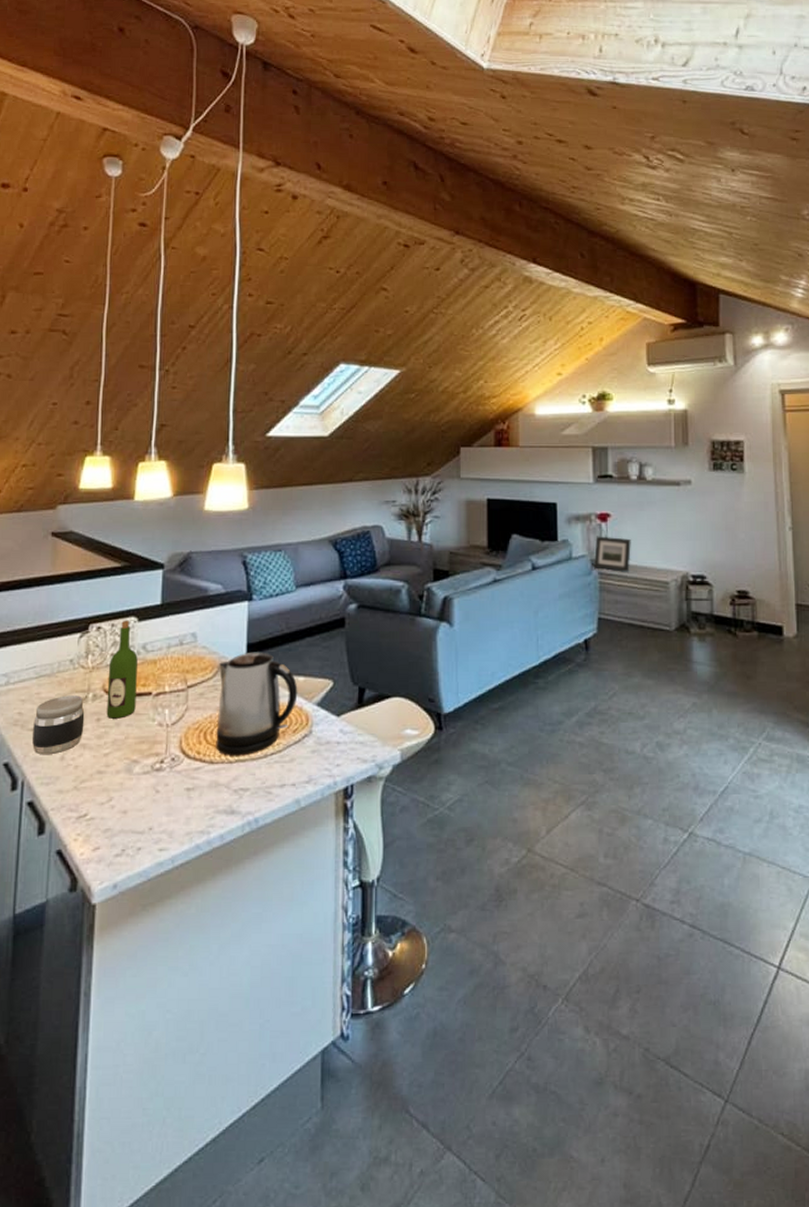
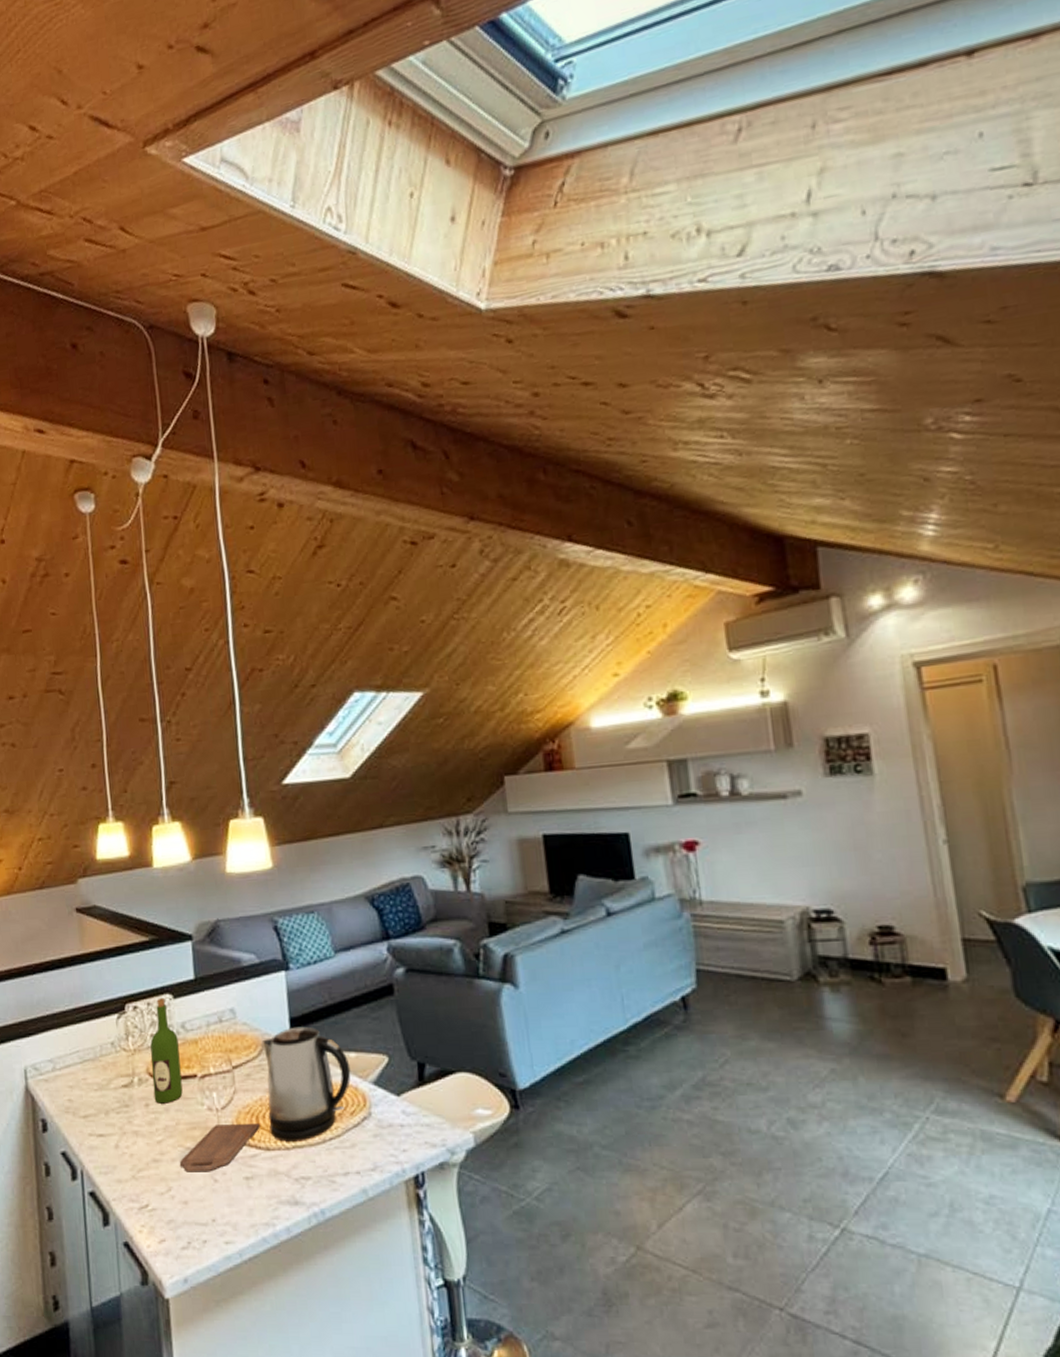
jar: present [32,695,85,755] -> none [84,1080,134,1143]
cutting board: none [124,738,207,784] -> present [180,1122,260,1172]
picture frame: present [594,536,631,572] -> none [683,869,731,912]

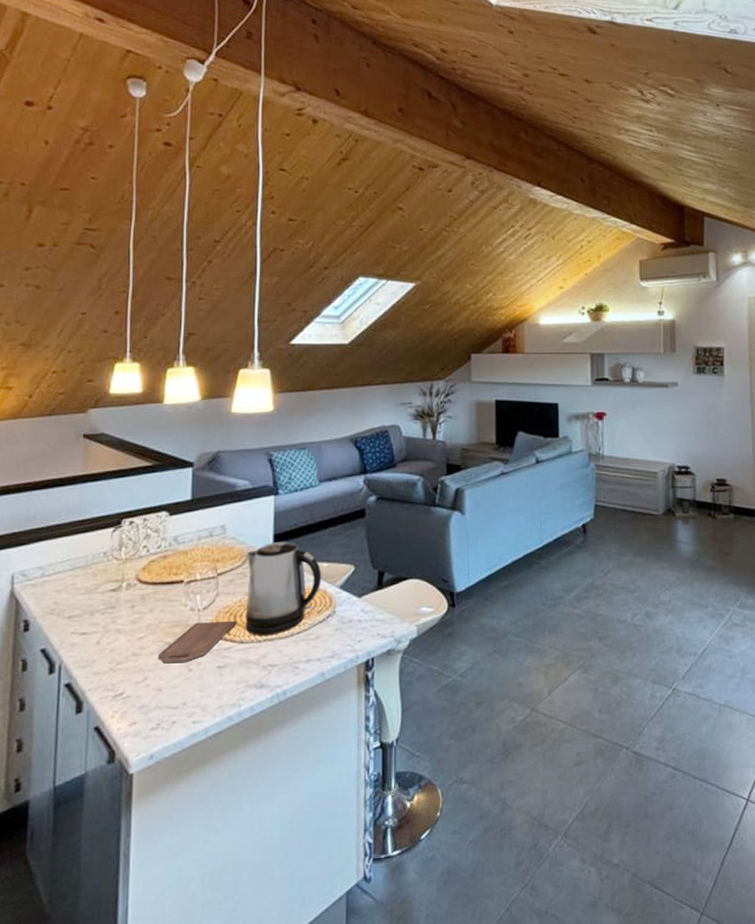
wine bottle: present [150,997,183,1104] -> none [140,514,169,605]

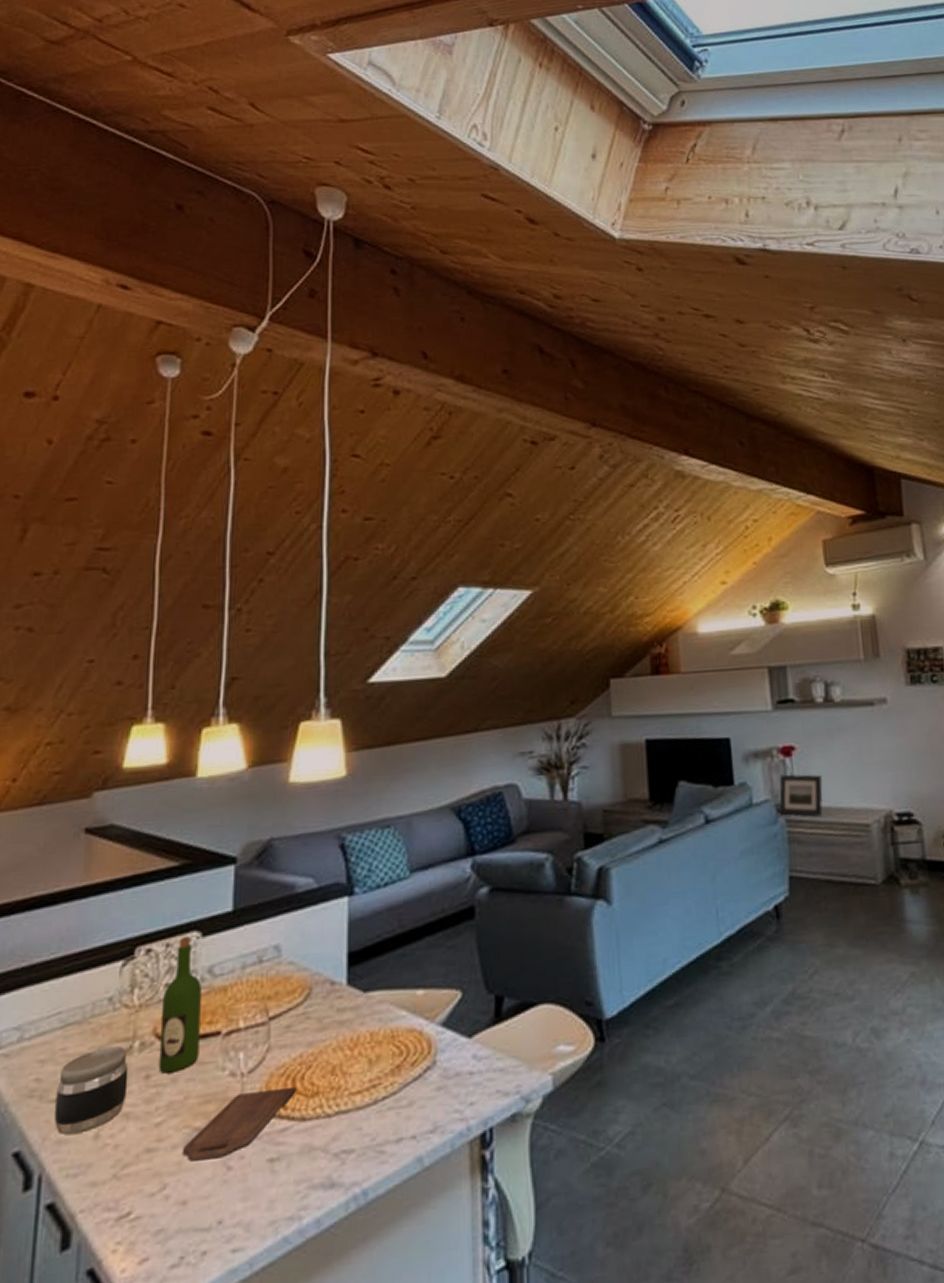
jar: none [69,585,119,641] -> present [54,1046,129,1136]
wine bottle: none [140,514,169,605] -> present [158,936,201,1074]
kettle: present [245,541,322,636] -> none [308,961,416,1107]
picture frame: none [592,432,624,464] -> present [779,774,823,817]

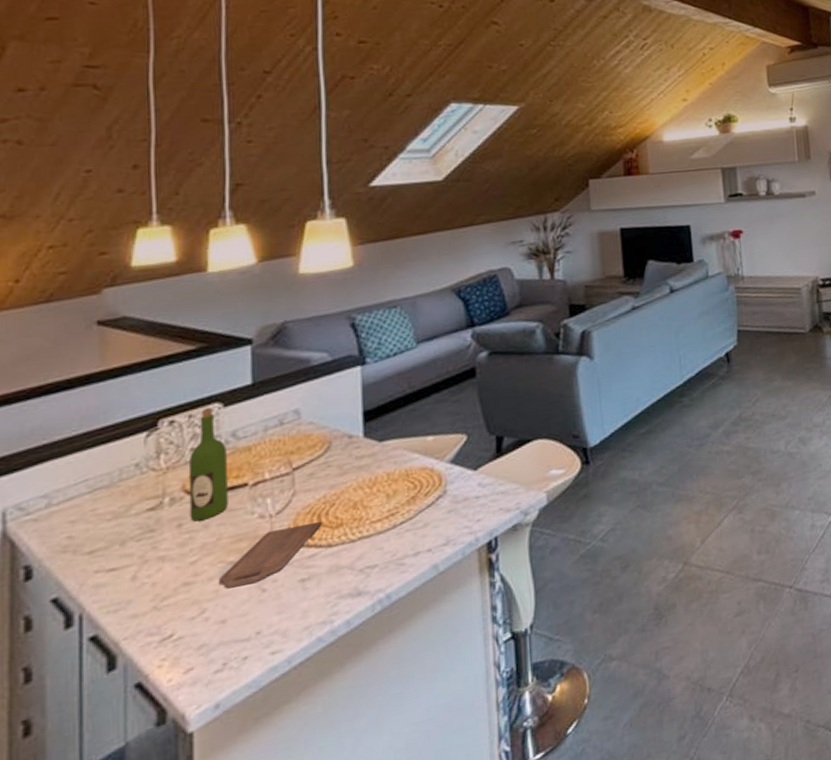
jar: present [54,1046,129,1136] -> none [90,502,161,580]
picture frame: present [779,774,823,817] -> none [730,252,764,284]

